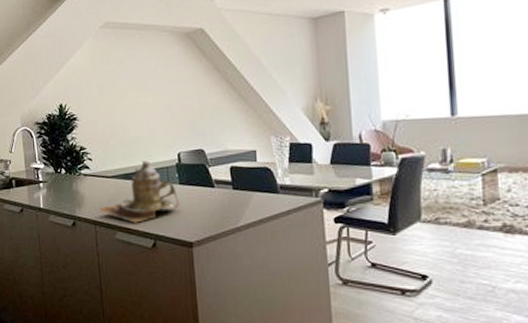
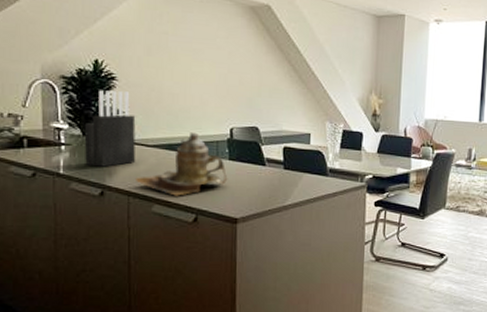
knife block: none [56,129,98,200] -> present [84,90,136,167]

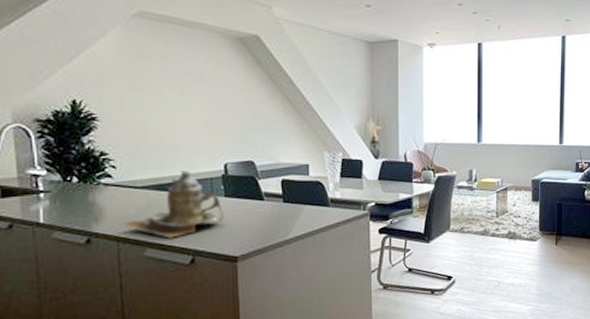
knife block: present [84,90,136,167] -> none [64,132,123,213]

